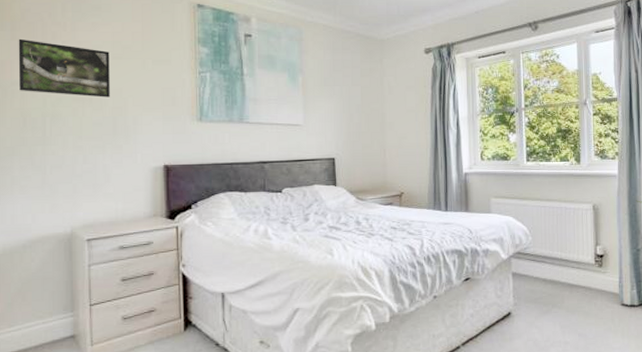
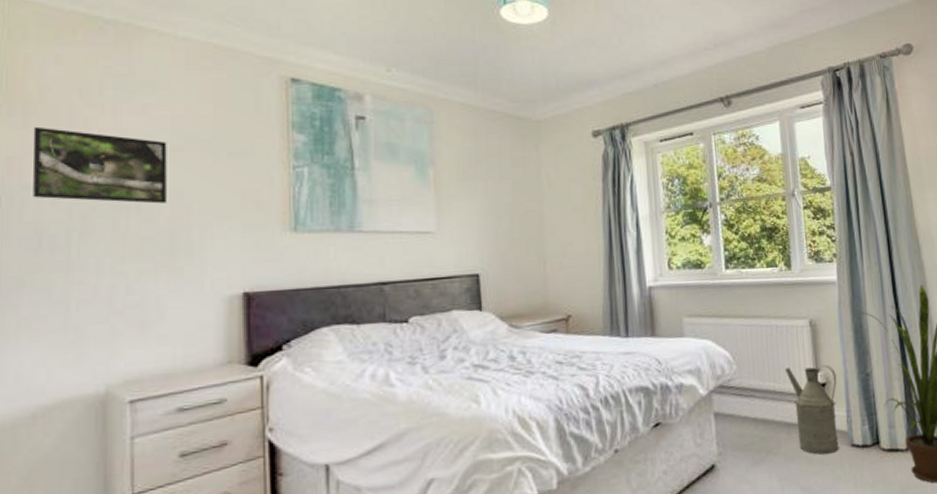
watering can: none [571,240,613,310] -> present [785,364,839,455]

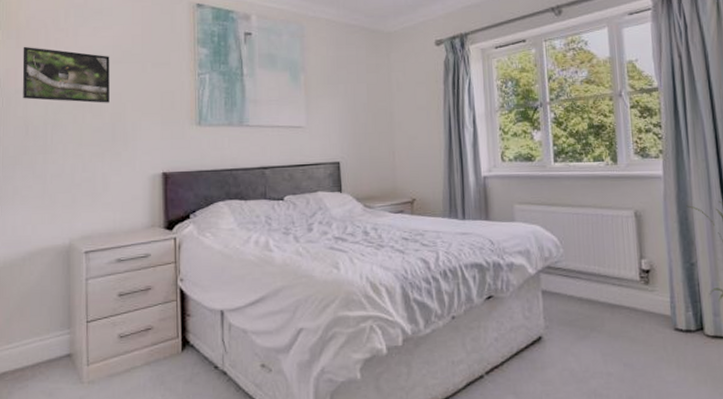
watering can: present [785,364,839,455] -> none [610,253,662,335]

